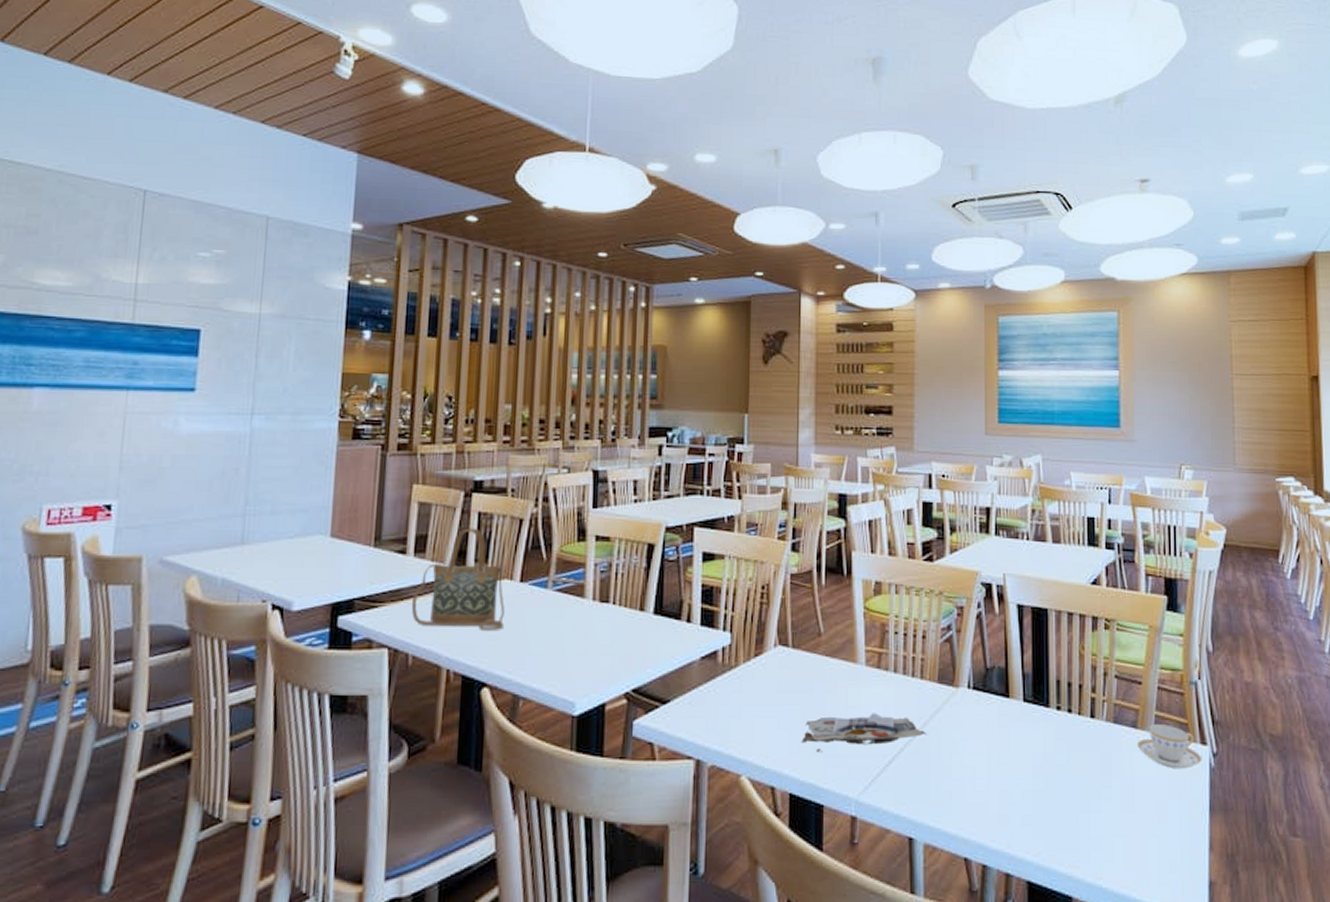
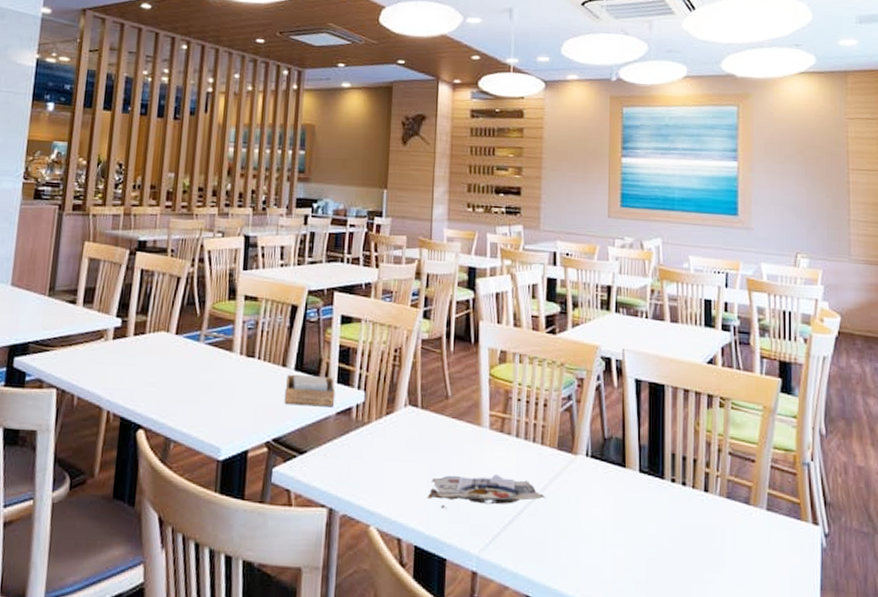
handbag: present [411,528,505,632] -> none [78,283,163,379]
napkin holder: none [643,618,699,652] -> present [284,374,336,407]
teacup: present [1137,724,1203,768] -> none [750,502,814,547]

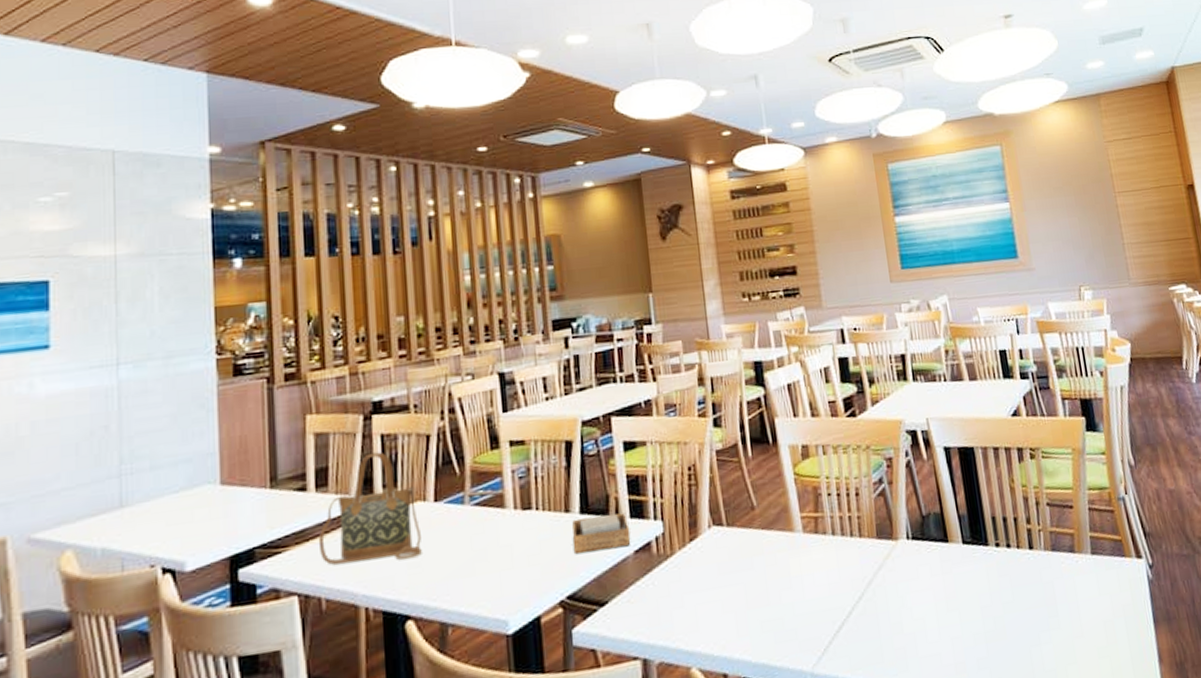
handbag: none [78,283,163,379] -> present [318,451,422,565]
food tray: present [427,474,546,508] -> none [748,579,873,630]

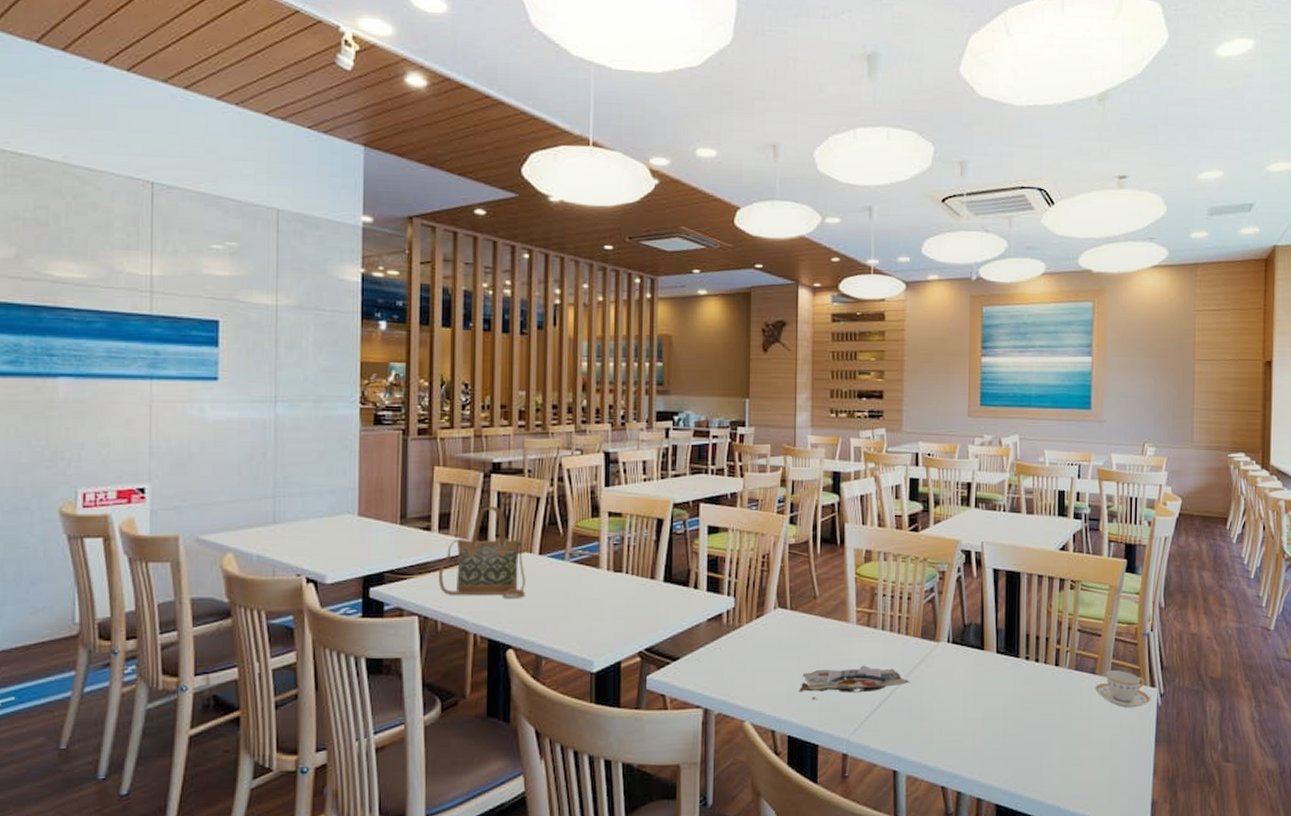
napkin holder: present [572,513,631,554] -> none [654,585,706,615]
food tray: none [748,579,873,630] -> present [798,665,910,700]
teacup: none [1077,544,1141,587] -> present [1095,670,1151,707]

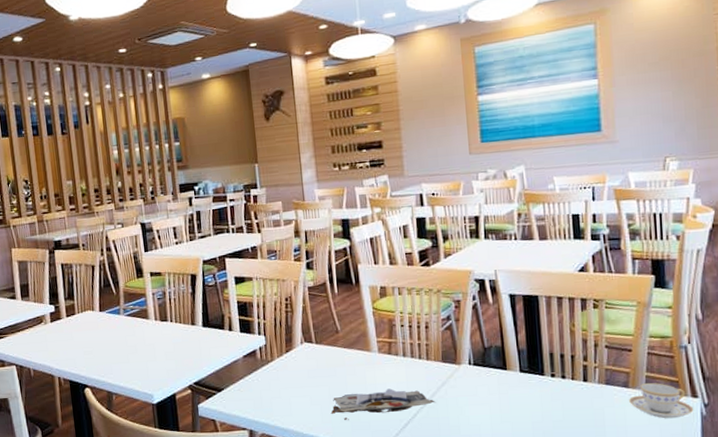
handbag: present [438,506,525,600] -> none [25,275,93,349]

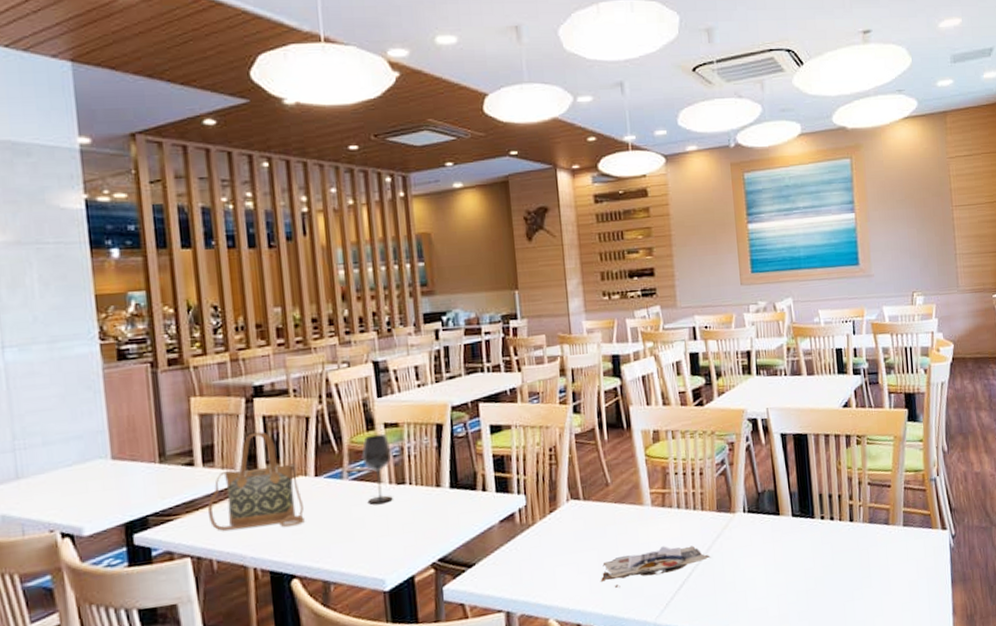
handbag: none [25,275,93,349] -> present [207,431,305,531]
wine glass: none [133,280,158,336] -> present [361,433,393,505]
teacup: present [629,383,694,418] -> none [890,517,944,553]

